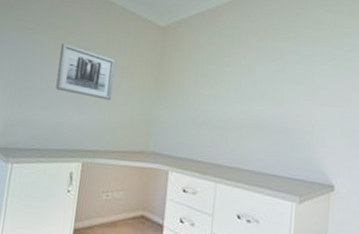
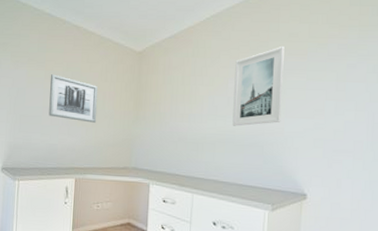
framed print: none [259,32,312,112] -> present [232,46,285,126]

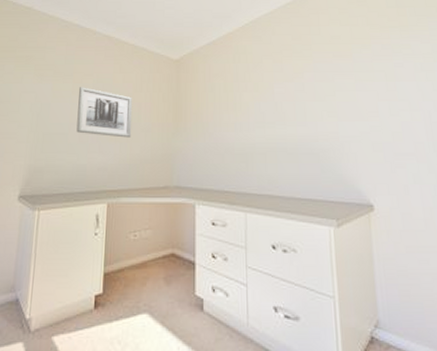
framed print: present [232,46,285,126] -> none [279,48,334,133]

